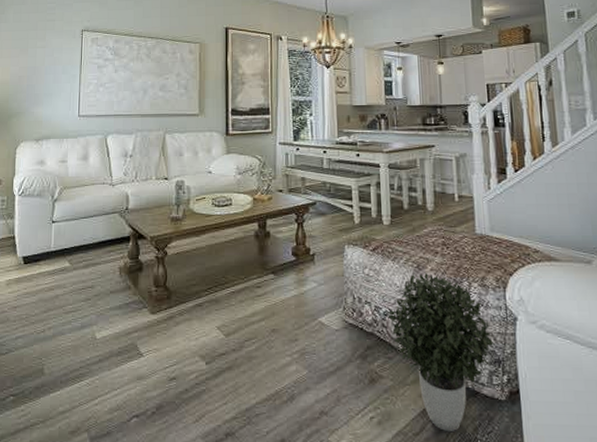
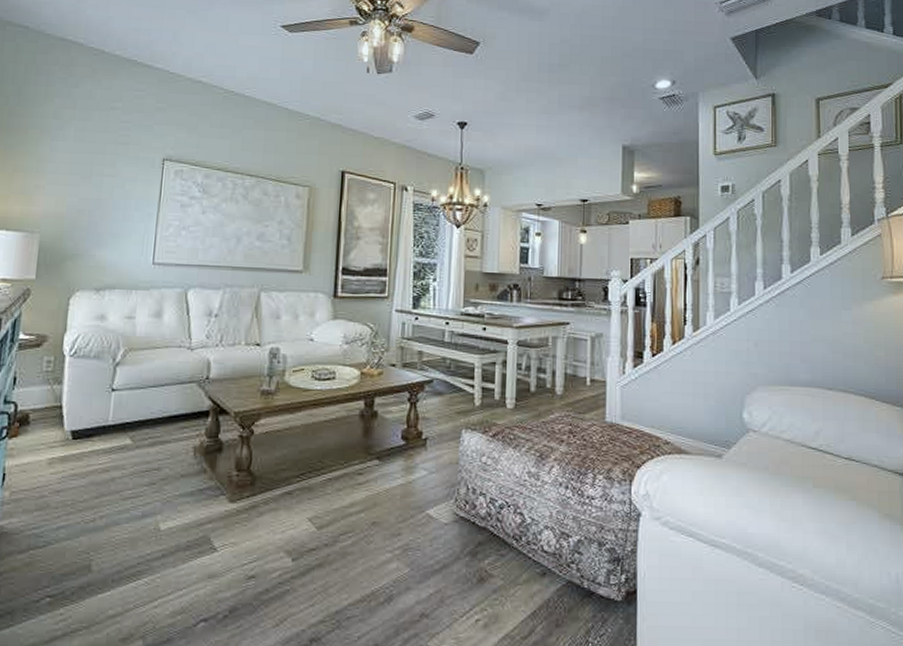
potted plant: present [388,273,493,432] -> none [503,463,614,635]

